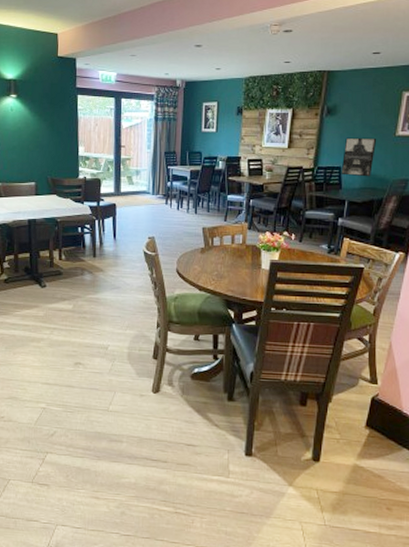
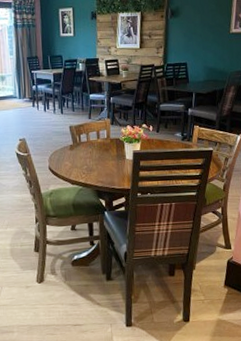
wall art: present [341,137,377,177] -> none [187,35,215,71]

